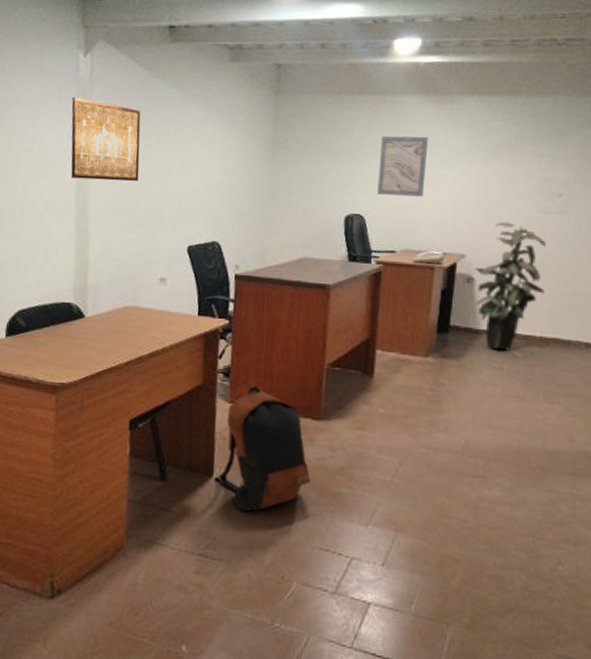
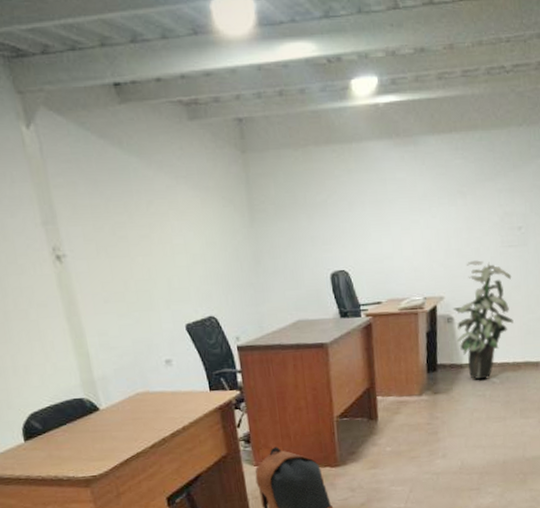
wall art: present [71,97,141,182] -> none [26,178,121,269]
wall art: present [377,136,428,197] -> none [353,183,400,248]

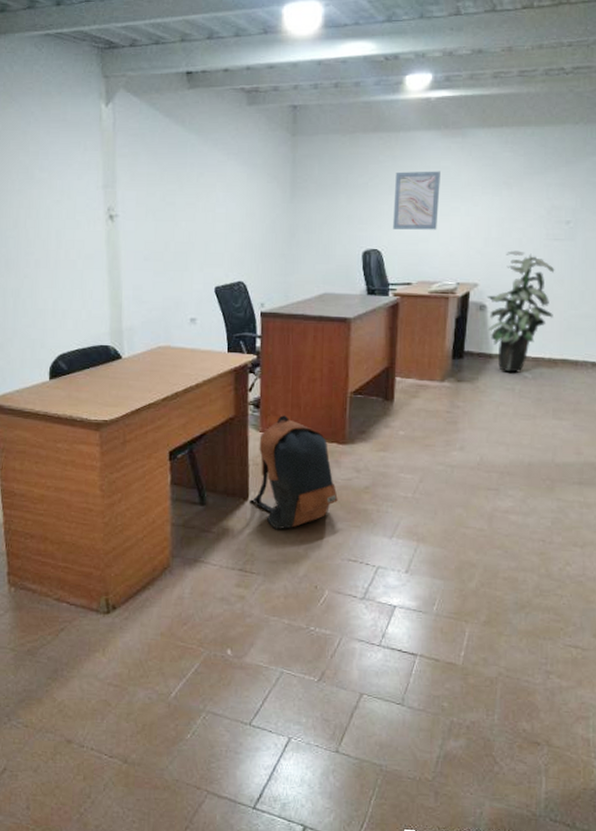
wall art: none [353,183,400,248] -> present [393,171,441,230]

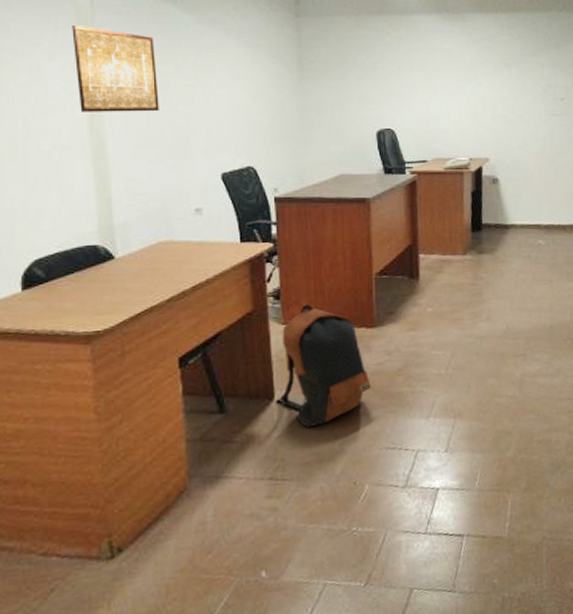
wall art: none [97,148,165,228] -> present [72,25,159,112]
wall art: present [393,171,441,230] -> none [403,52,447,109]
indoor plant: present [486,250,555,373] -> none [498,126,558,241]

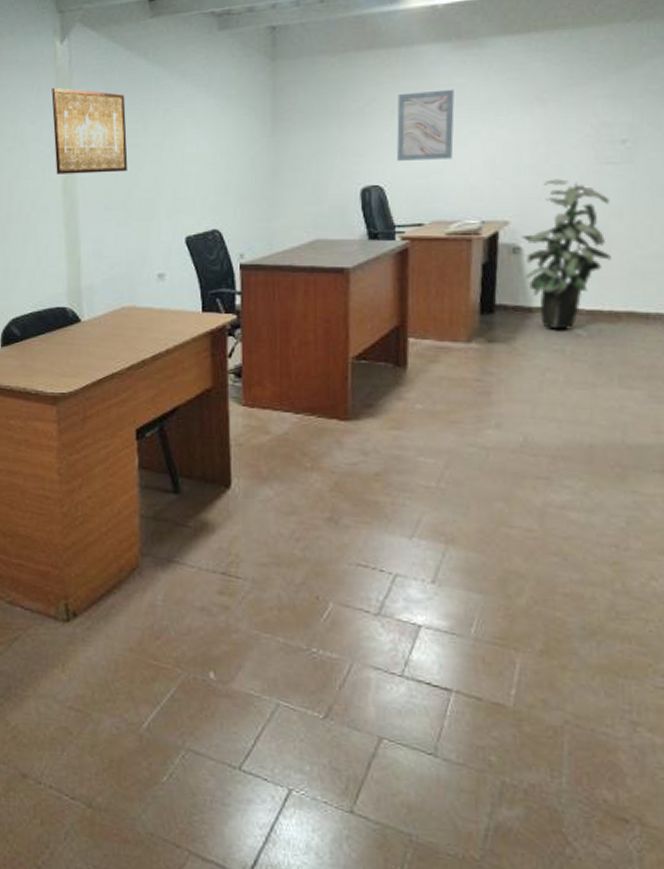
backpack: present [276,304,371,428] -> none [233,385,341,526]
wall art: none [403,52,447,109] -> present [397,89,454,161]
indoor plant: none [498,126,558,241] -> present [521,179,611,330]

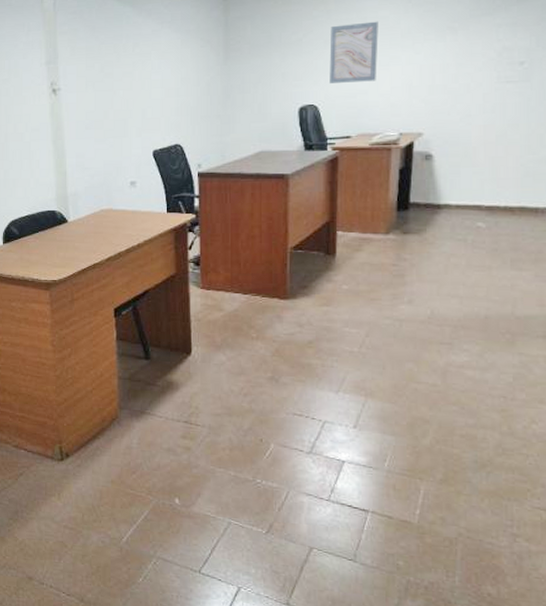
wall art: present [51,88,128,174] -> none [40,27,104,100]
indoor plant: present [521,179,611,330] -> none [432,96,508,223]

